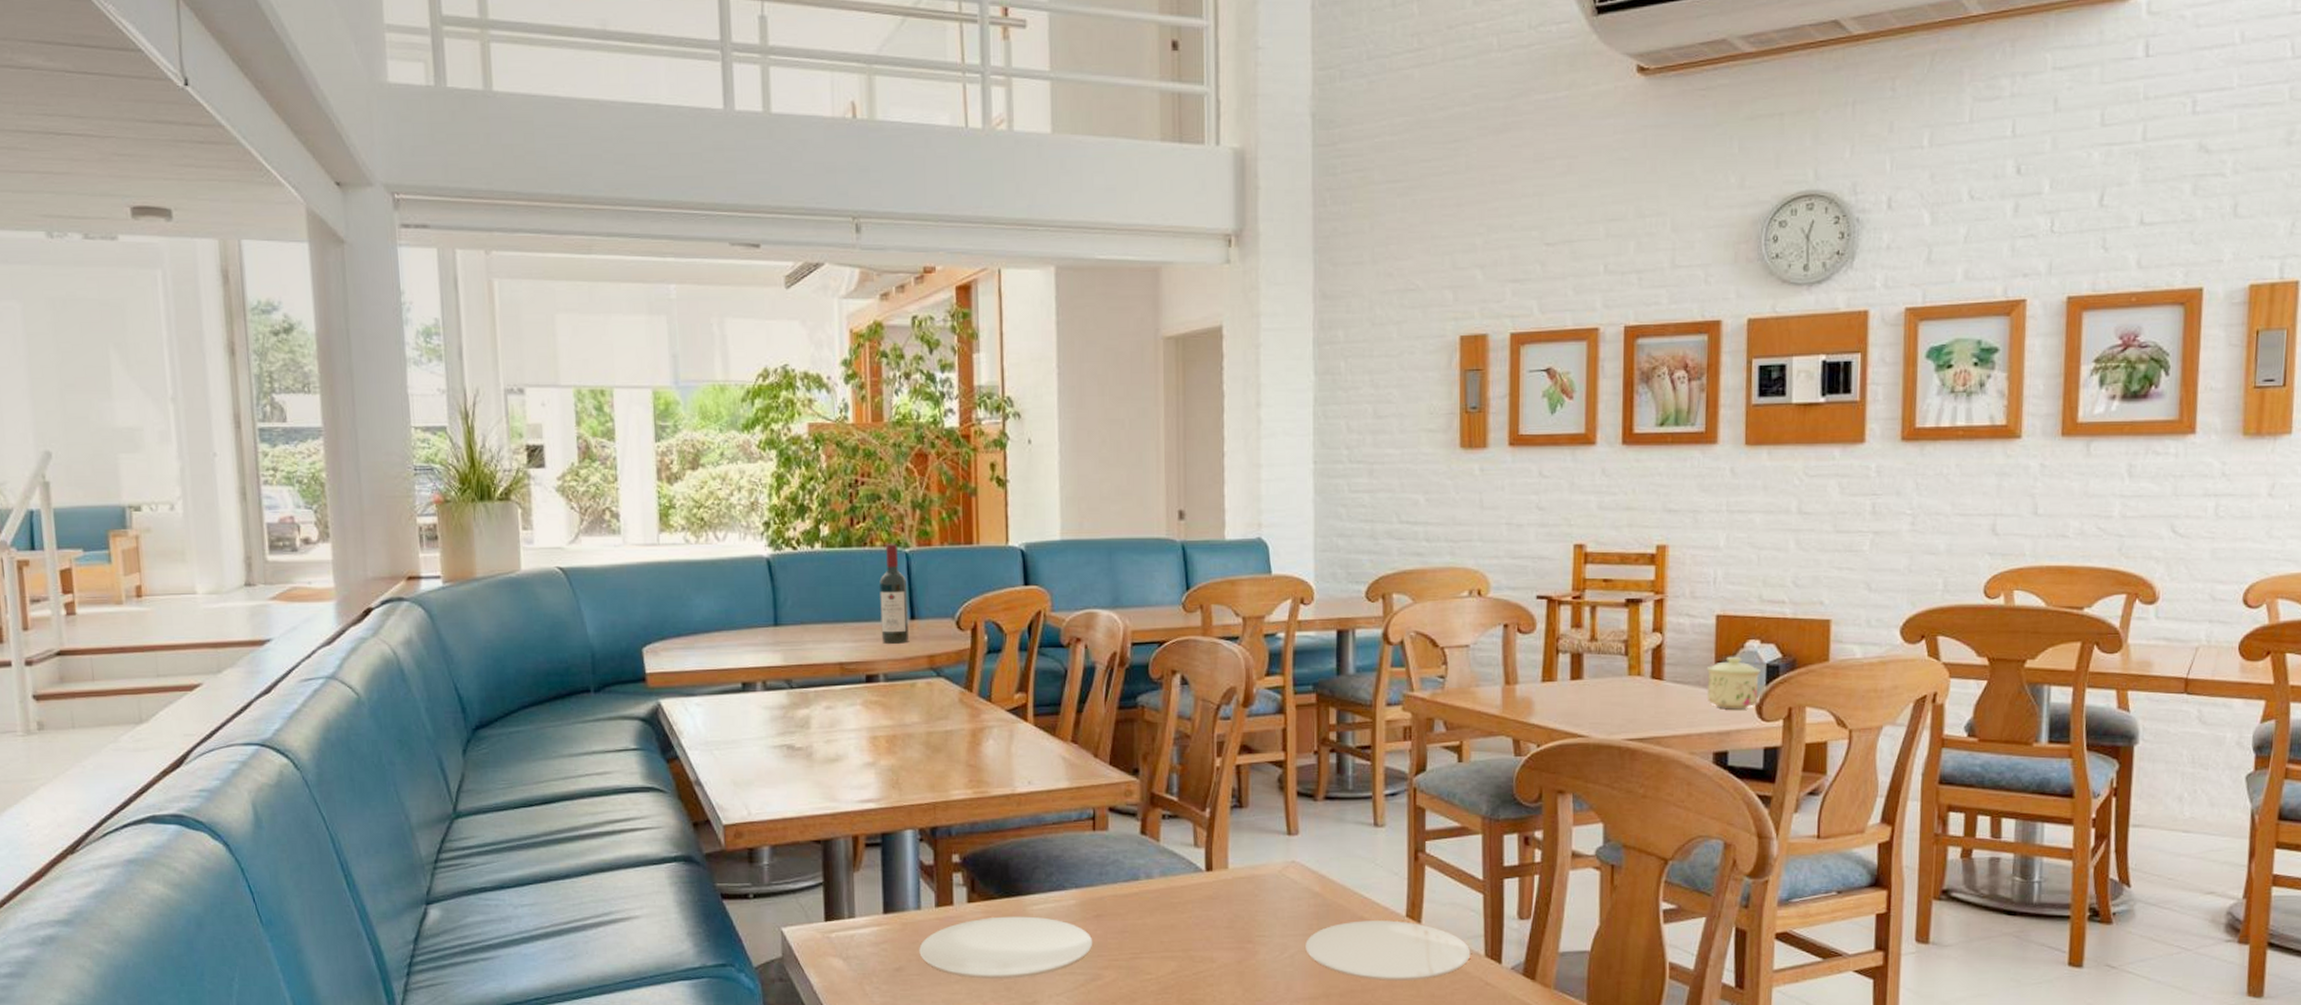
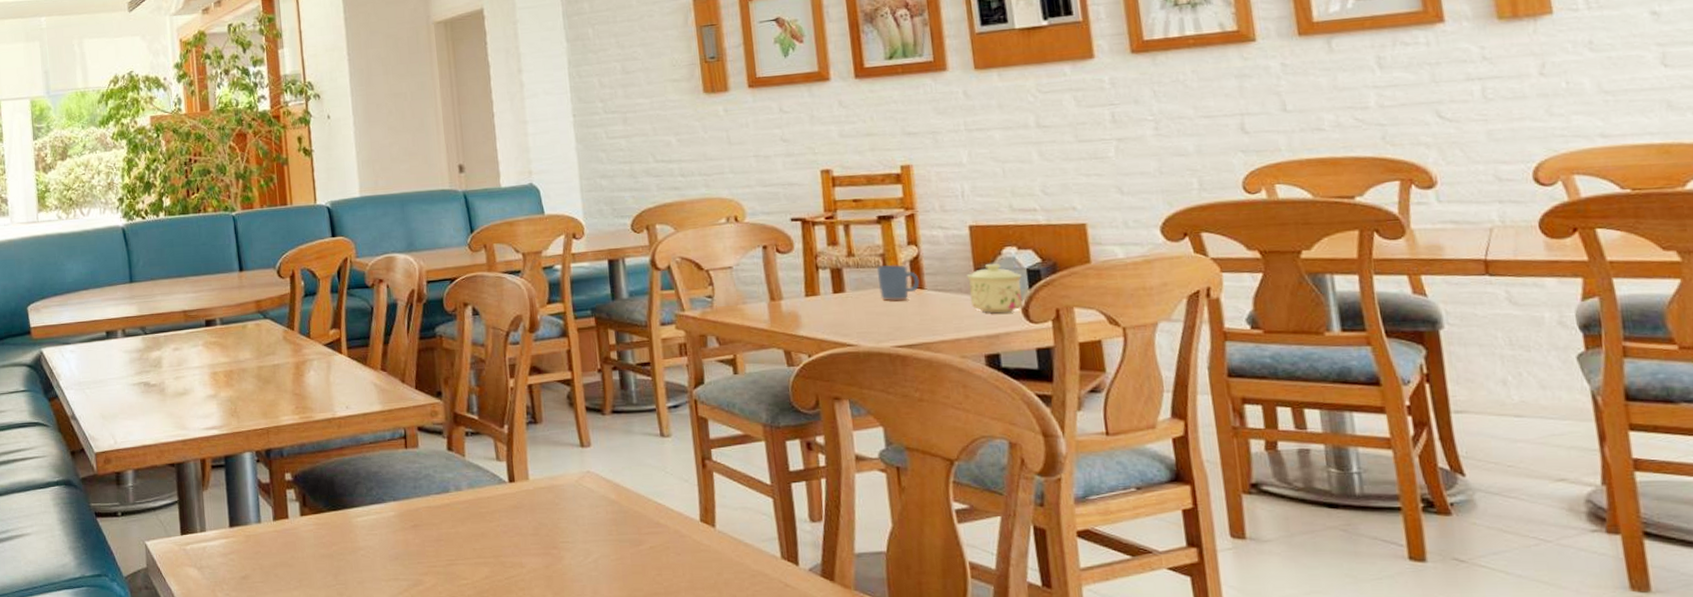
wine bottle: present [879,544,910,644] -> none [212,209,240,293]
plate: present [919,916,1093,979] -> none [261,527,413,585]
plate: present [1305,920,1471,981] -> none [607,525,768,583]
mug: none [1617,651,1660,692] -> present [876,264,920,301]

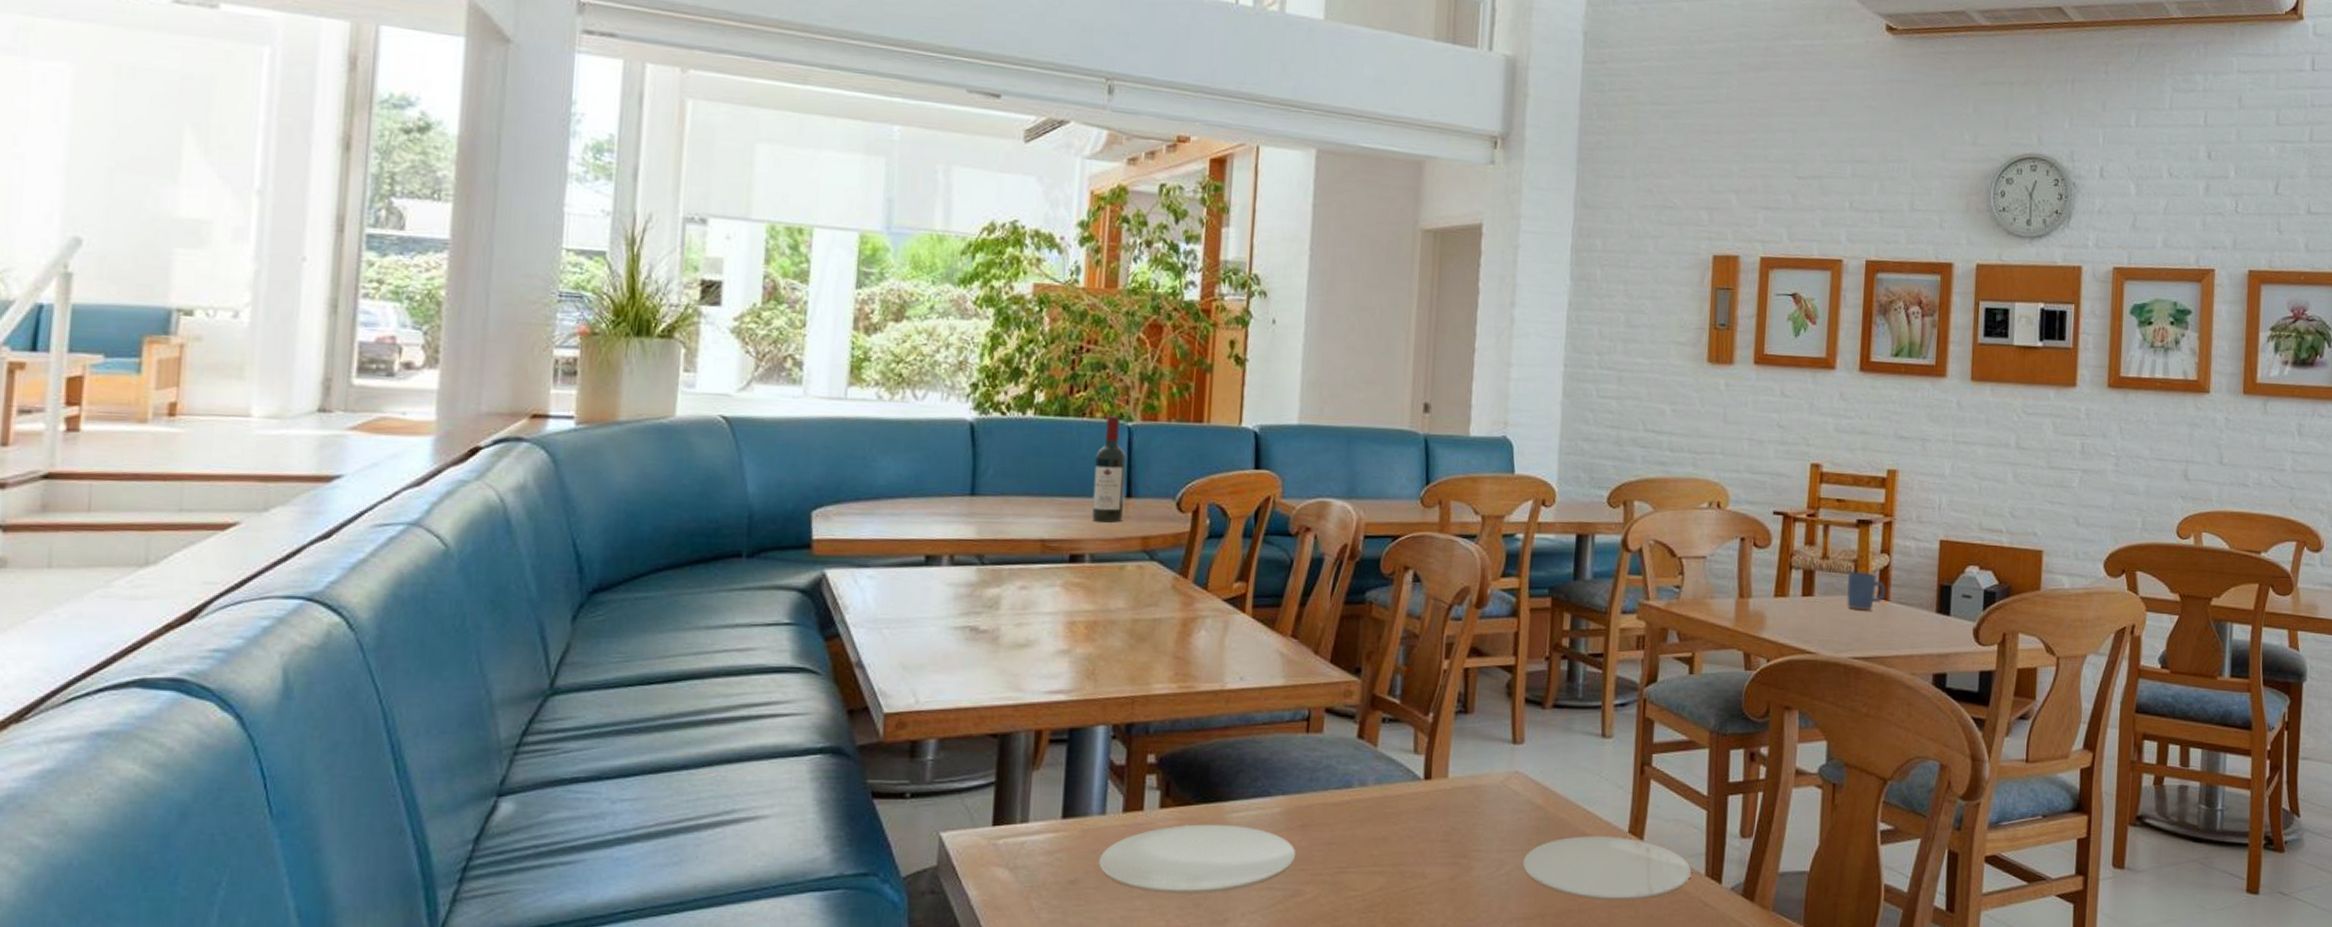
wine bottle: none [212,209,240,293] -> present [1091,416,1127,523]
plate: none [261,527,413,585] -> present [1099,824,1296,894]
plate: none [607,525,768,583] -> present [1523,836,1692,900]
sugar bowl: present [966,263,1022,314] -> none [1928,580,1979,633]

